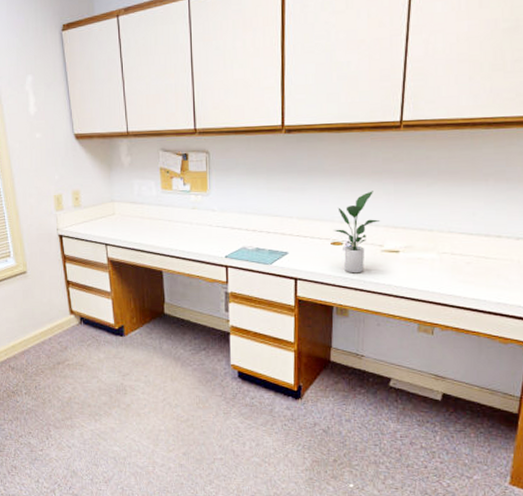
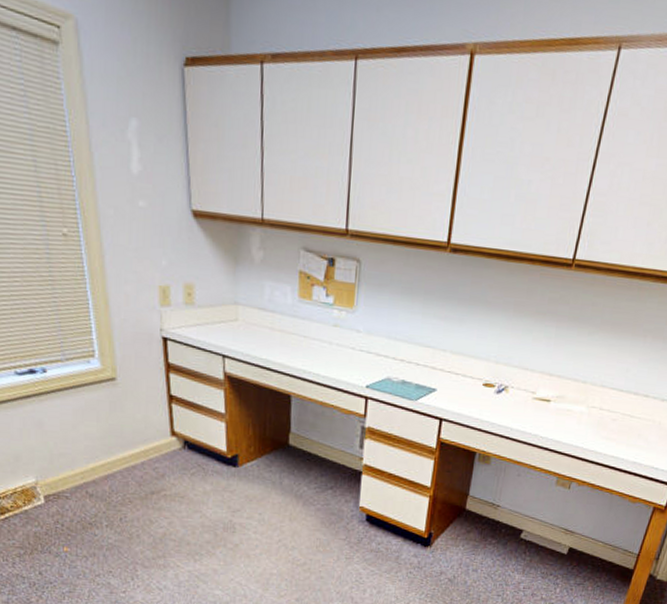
potted plant: present [334,191,381,274] -> none [488,332,537,420]

